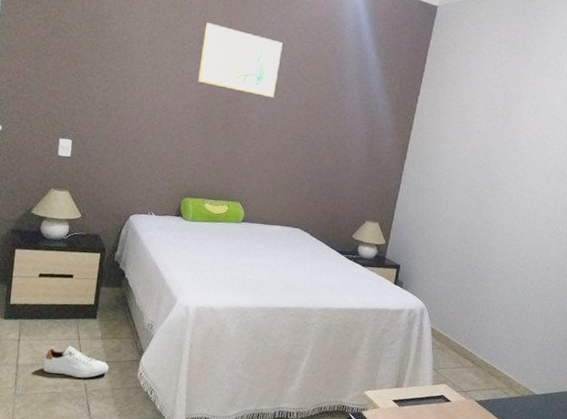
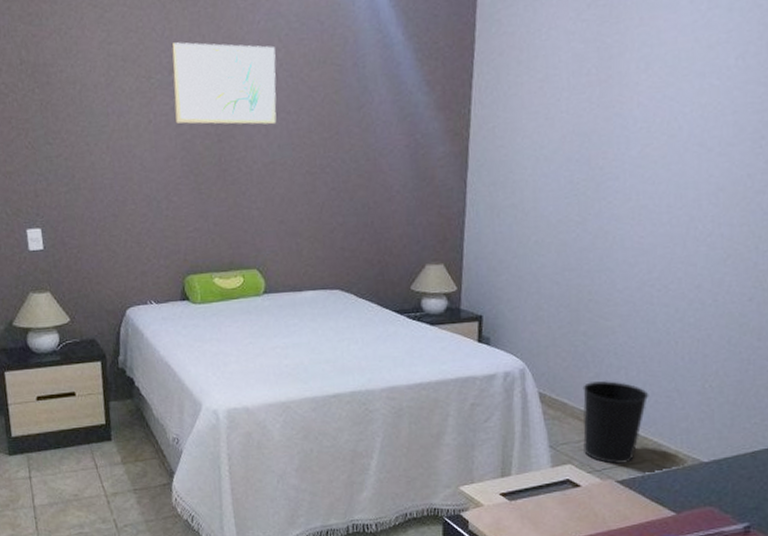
shoe: present [43,346,109,378] -> none [62,477,137,513]
wastebasket: none [456,325,506,389] -> present [582,381,649,465]

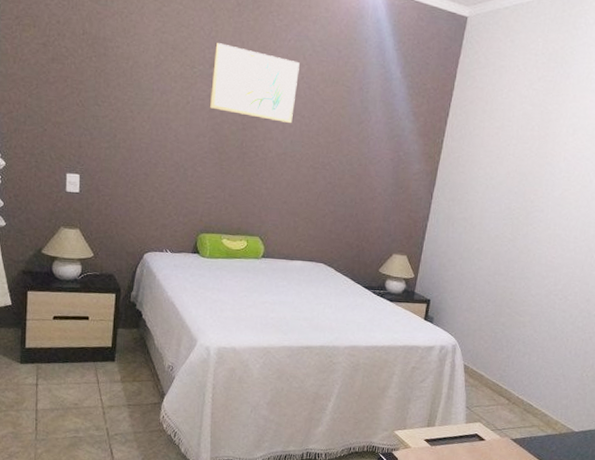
wastebasket: present [582,381,649,465] -> none [491,361,543,427]

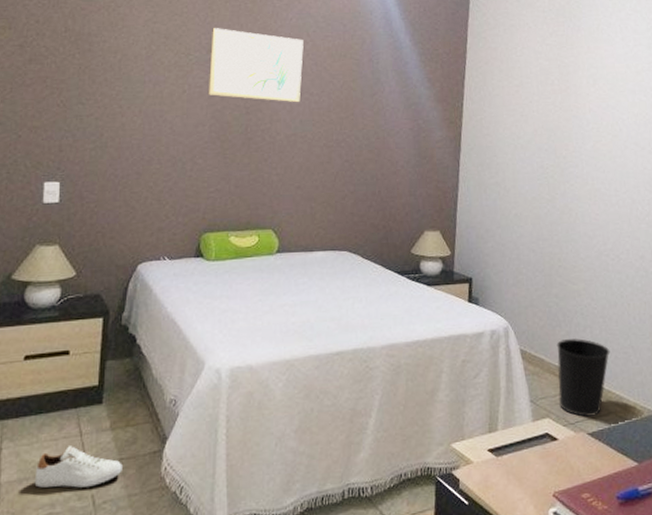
shoe: none [63,390,130,422] -> present [34,446,122,488]
wastebasket: none [491,361,543,427] -> present [556,338,610,418]

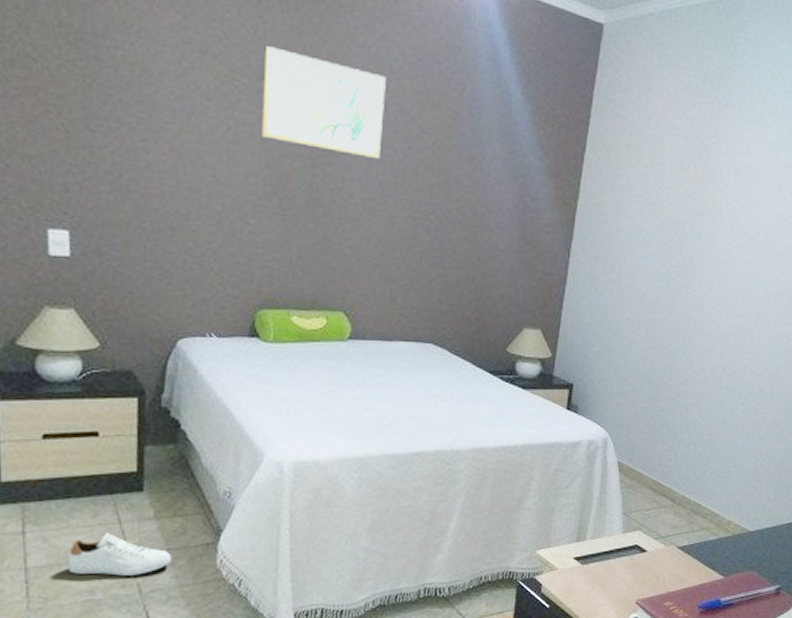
wastebasket: present [556,338,610,418] -> none [653,455,712,532]

